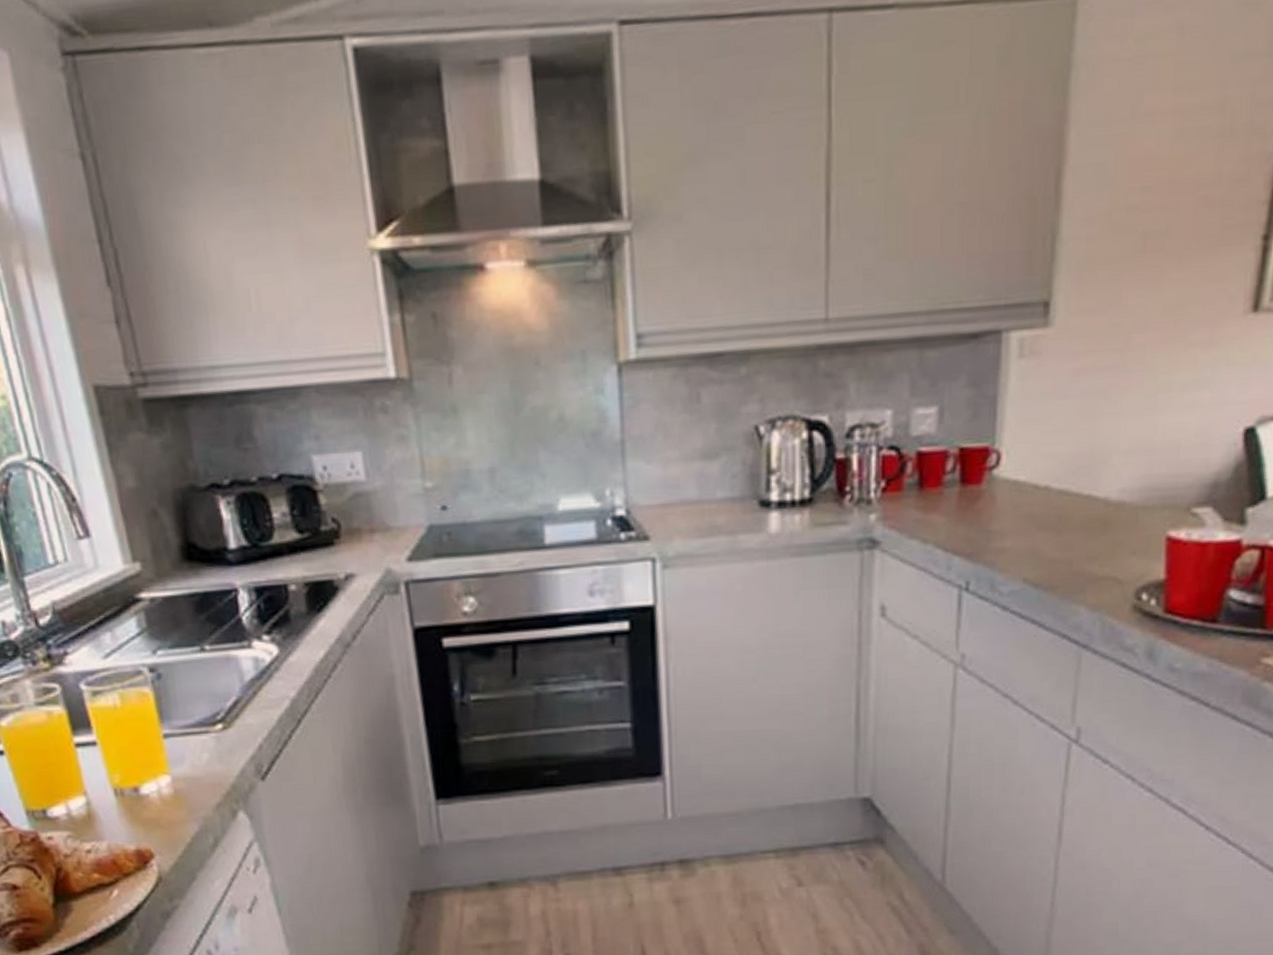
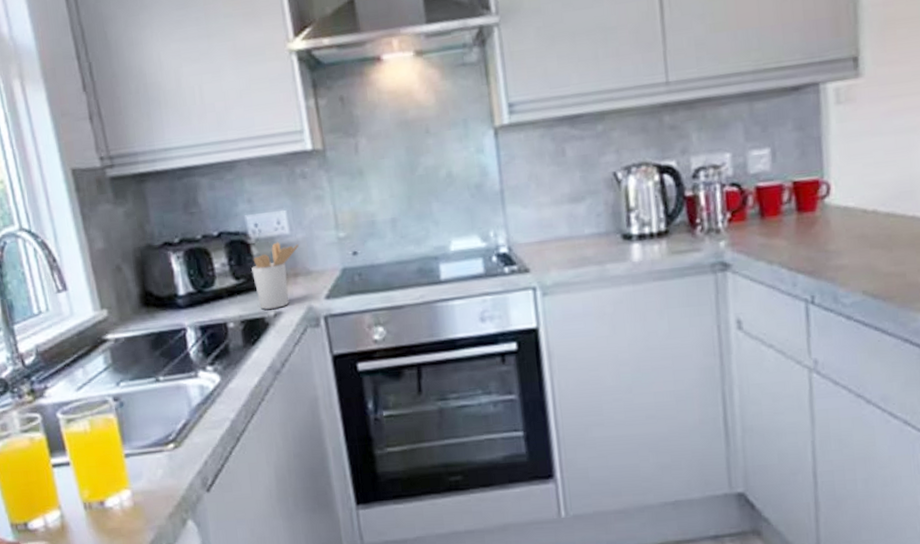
utensil holder: none [318,489,376,572] -> present [251,242,299,310]

